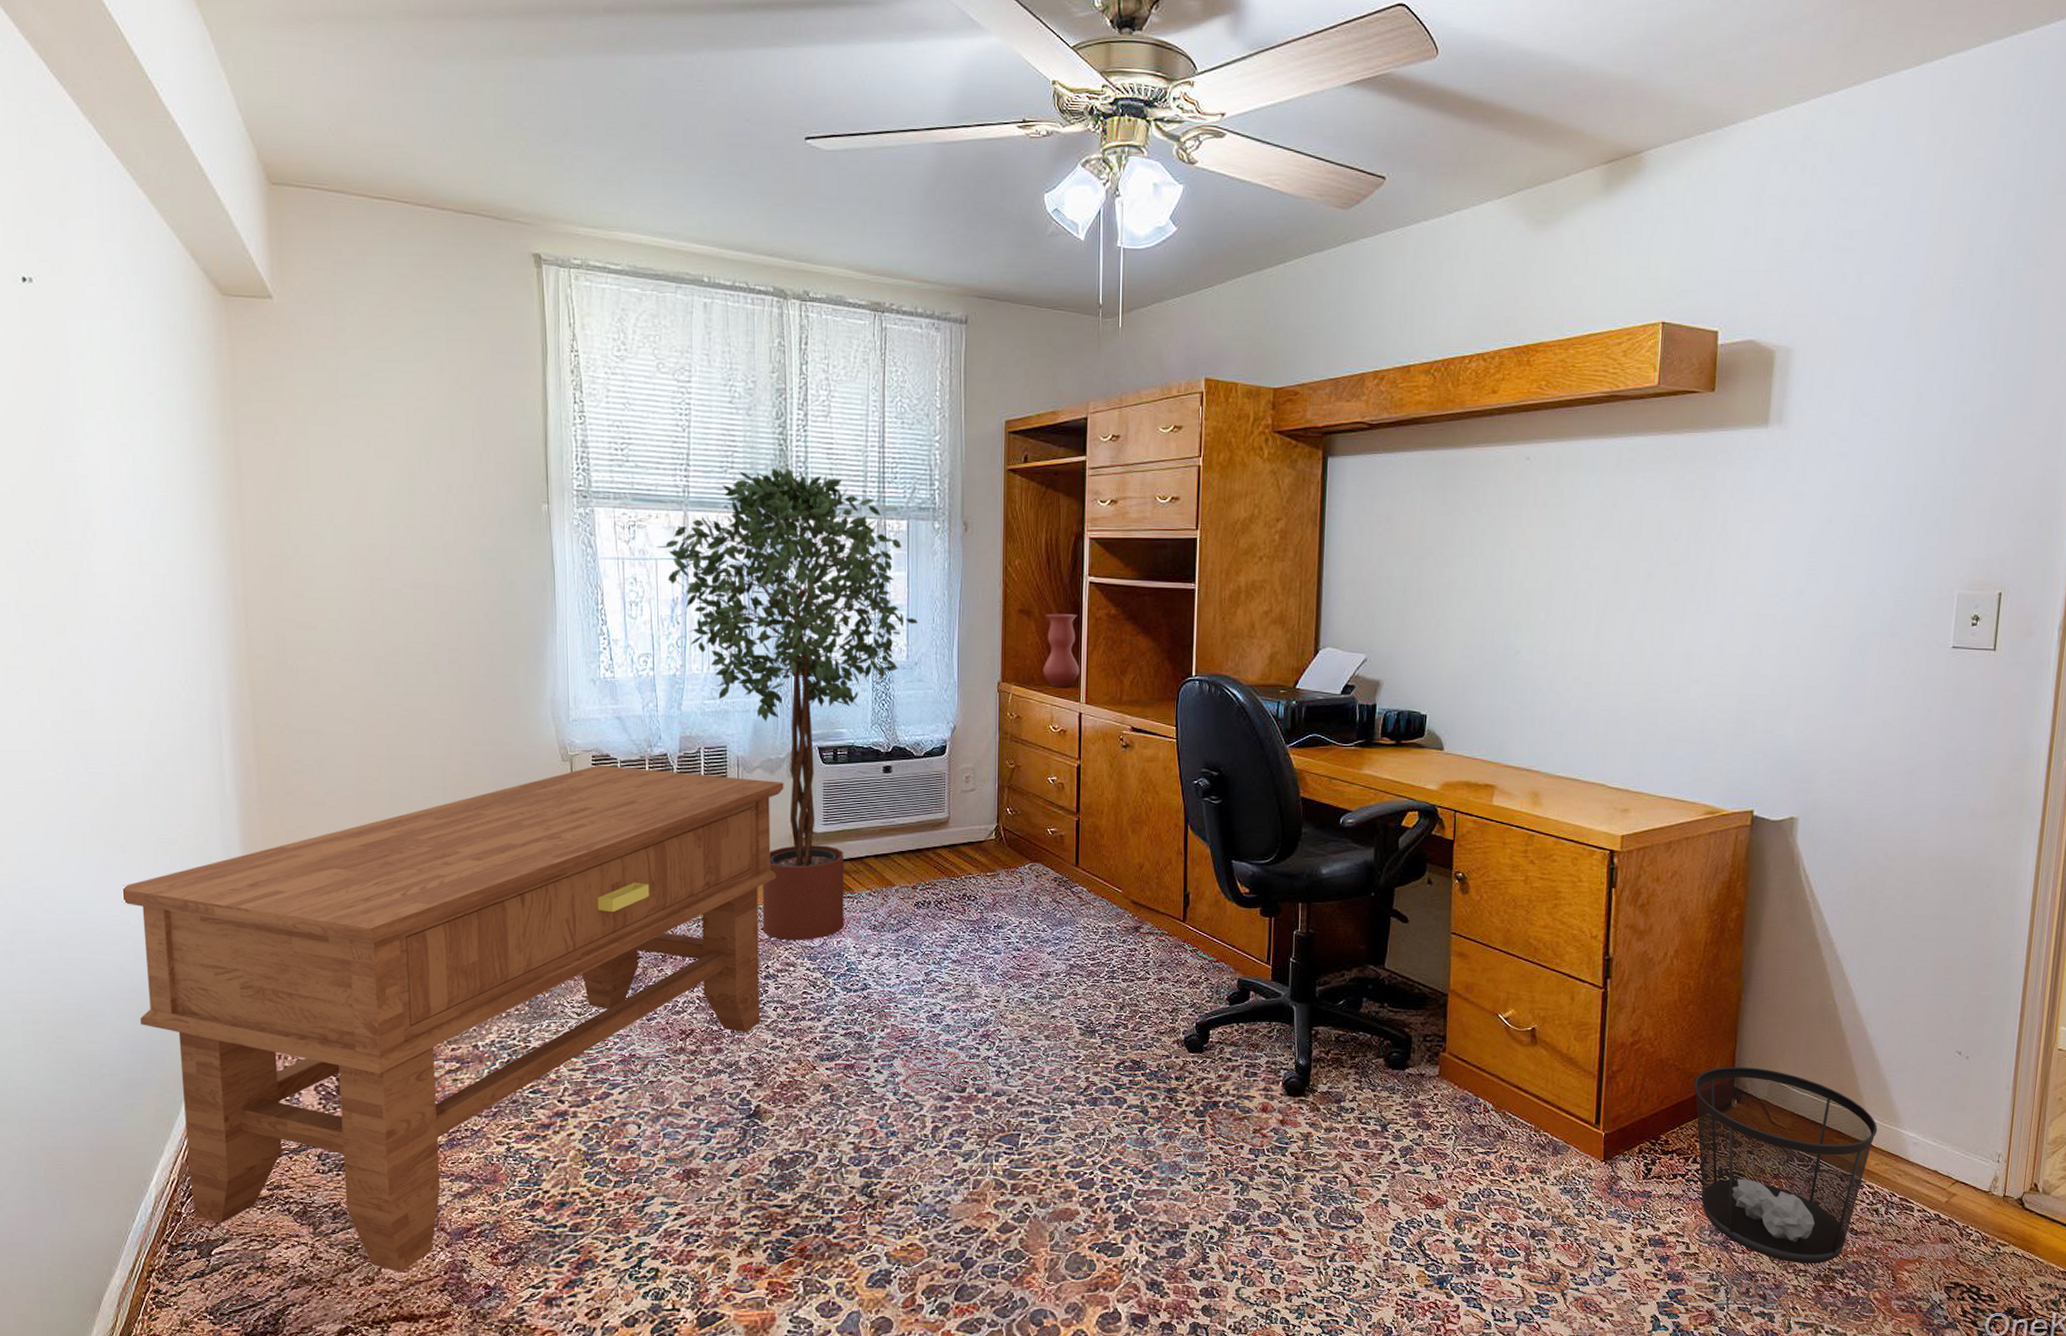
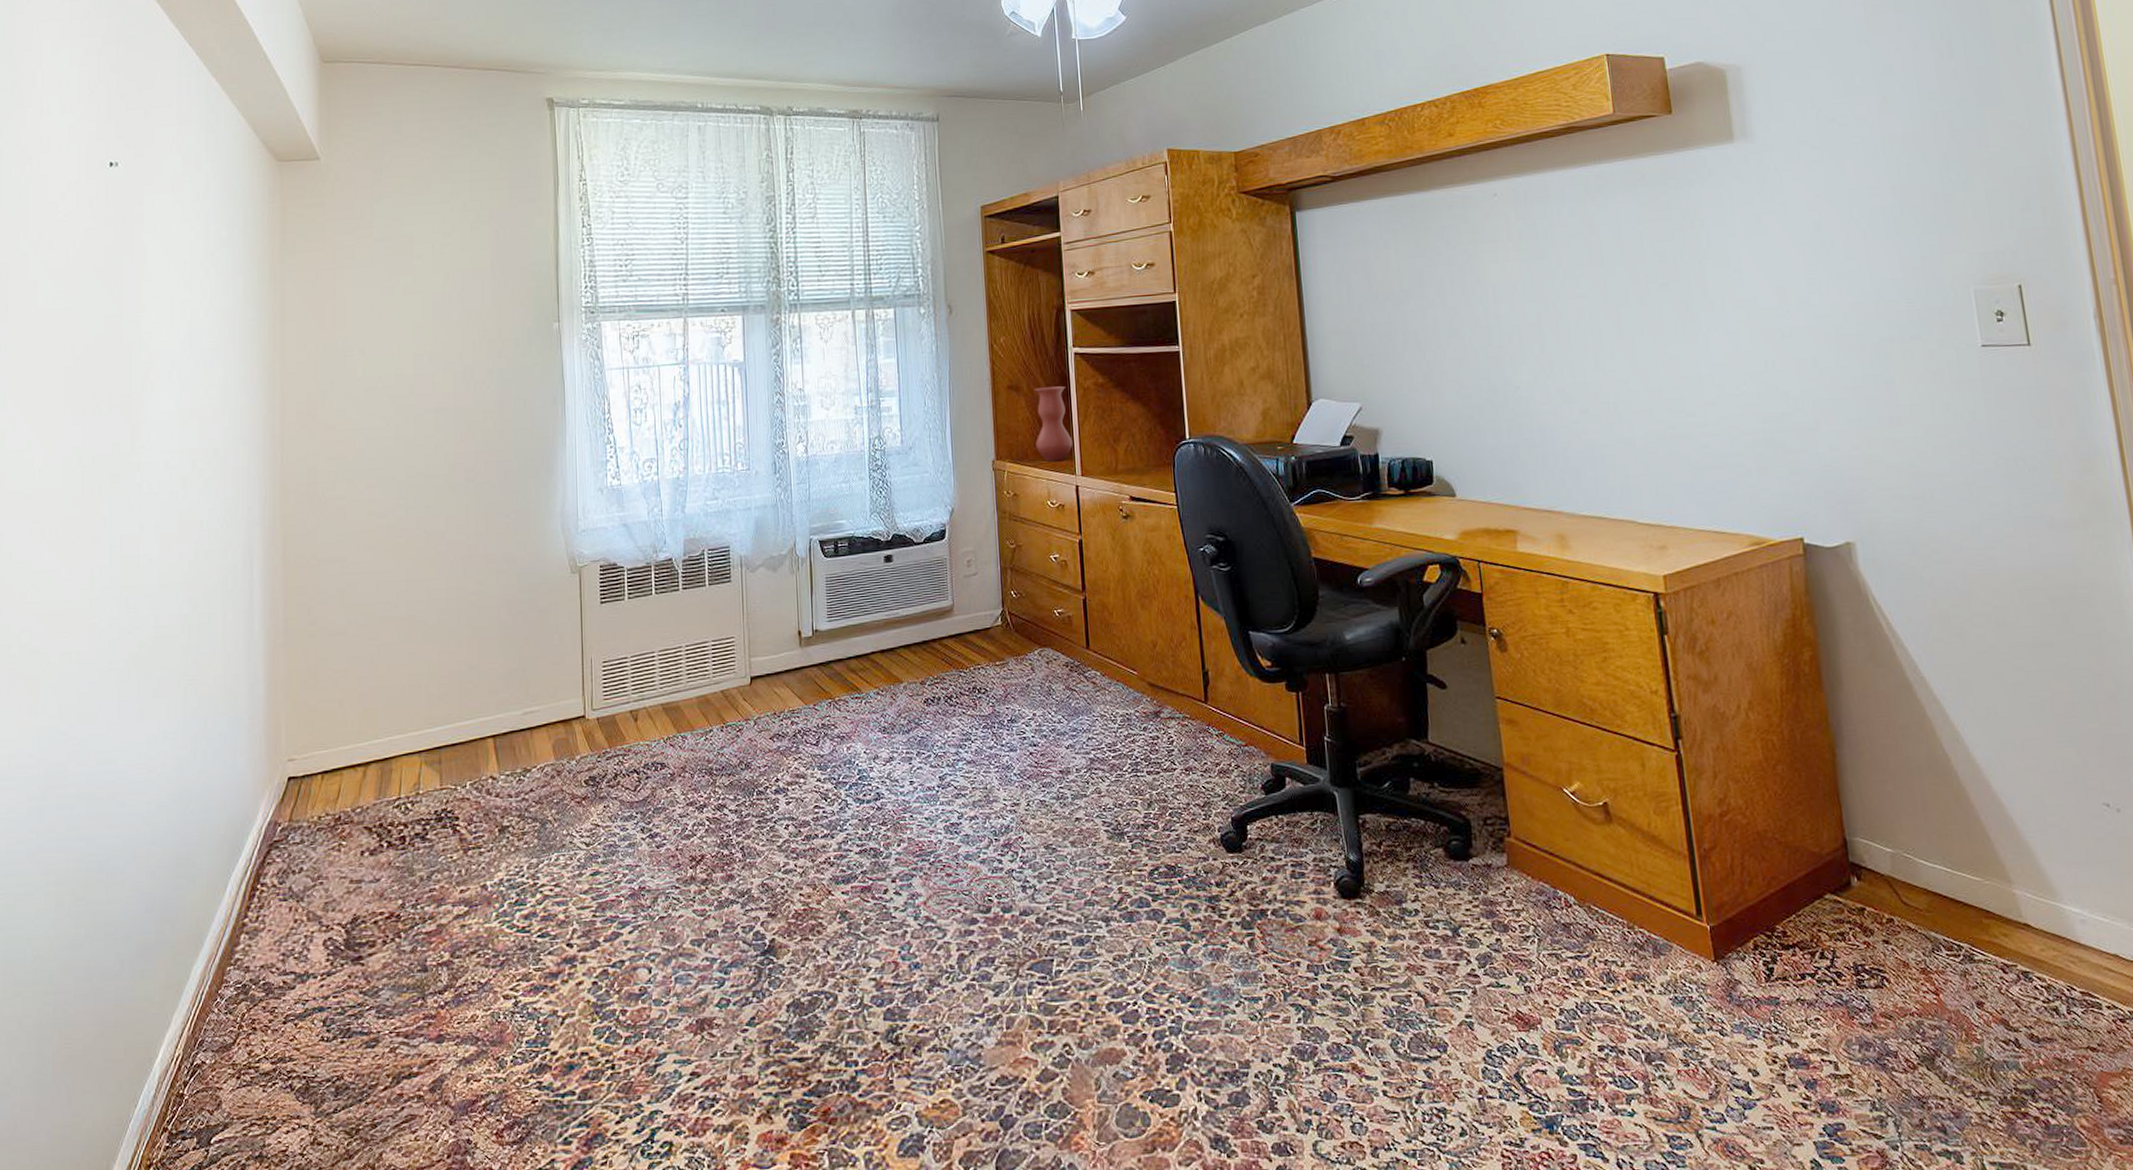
side table: present [121,764,784,1273] -> none [150,574,787,1158]
potted tree: present [656,467,918,941] -> none [658,269,910,750]
waste bin: present [1693,1066,1878,1264] -> none [1801,835,2033,1084]

